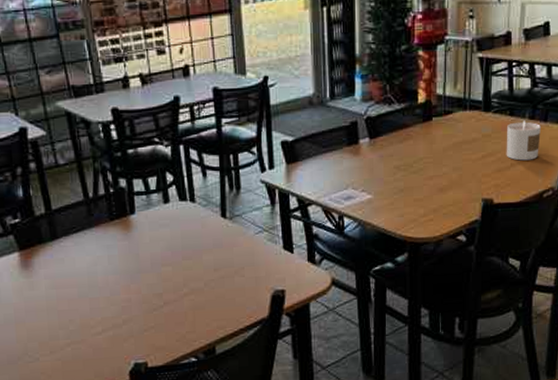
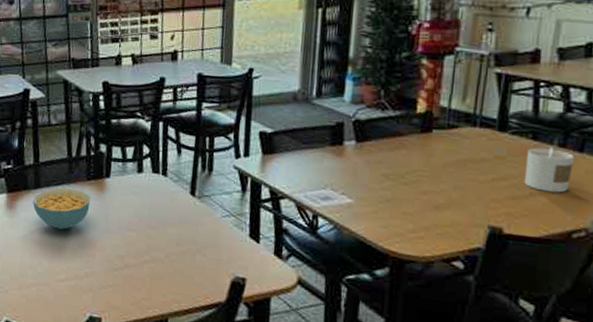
cereal bowl: none [51,232,118,280] -> present [33,187,91,230]

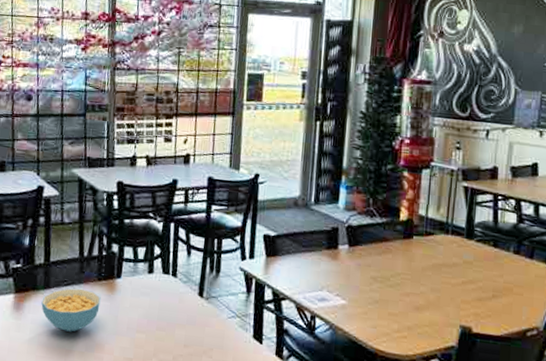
candle: present [524,147,574,193] -> none [487,253,526,295]

